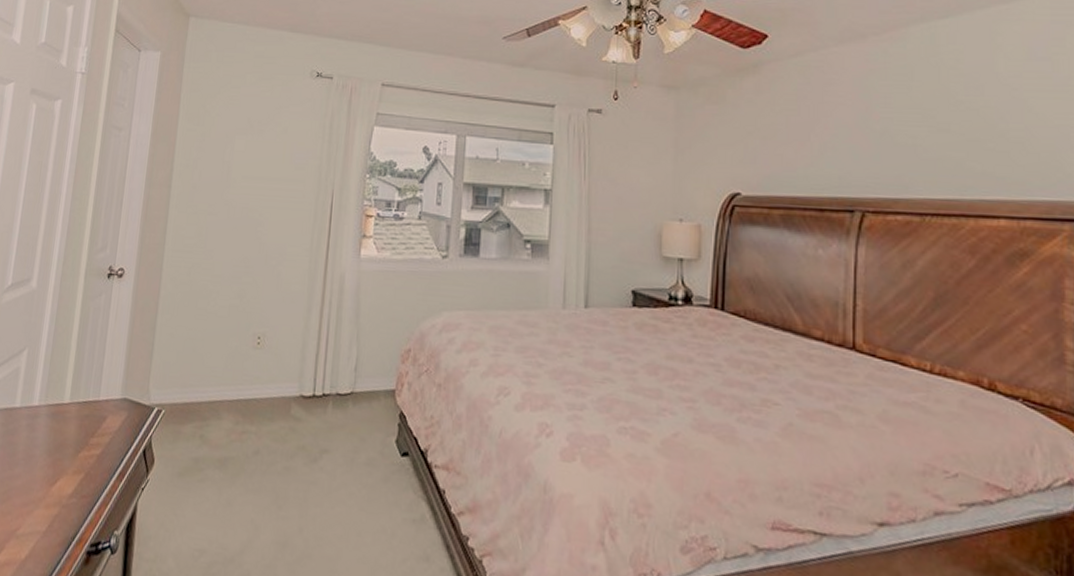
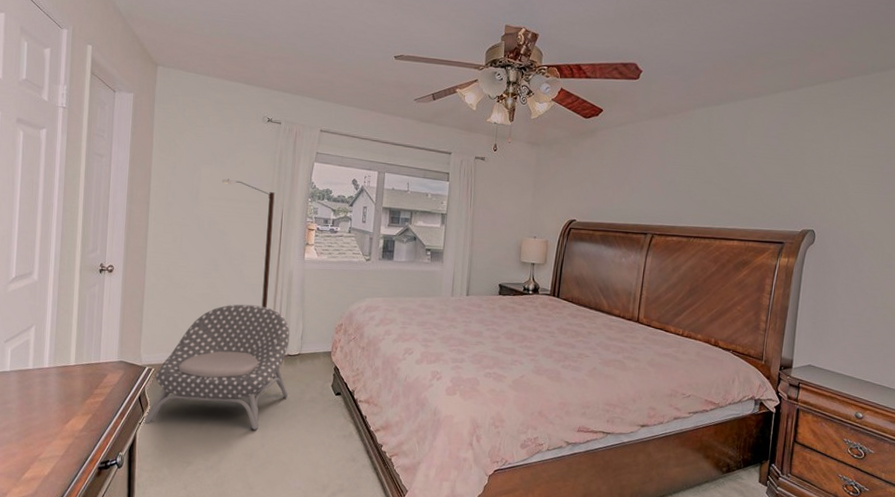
armchair: none [149,320,341,506] -> present [145,304,290,430]
street lamp: none [259,152,324,326] -> present [222,179,275,308]

